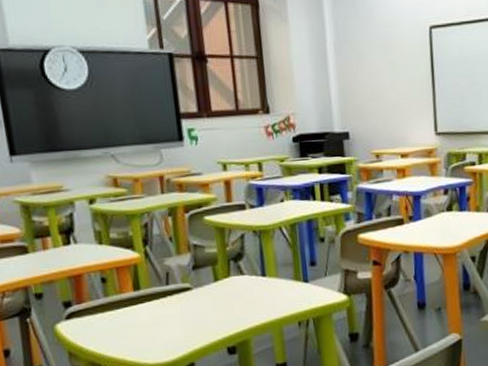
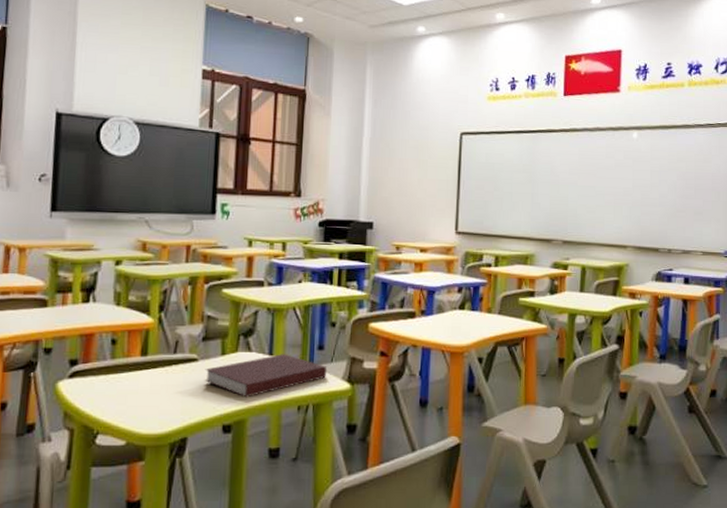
notebook: none [200,273,323,320] -> present [205,354,327,398]

